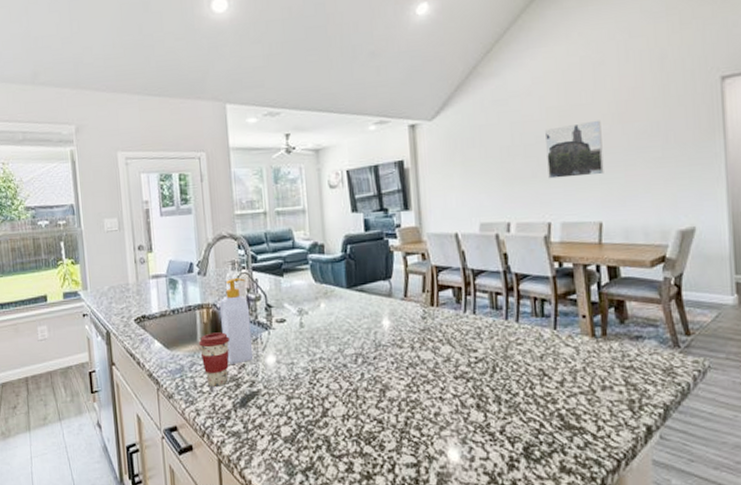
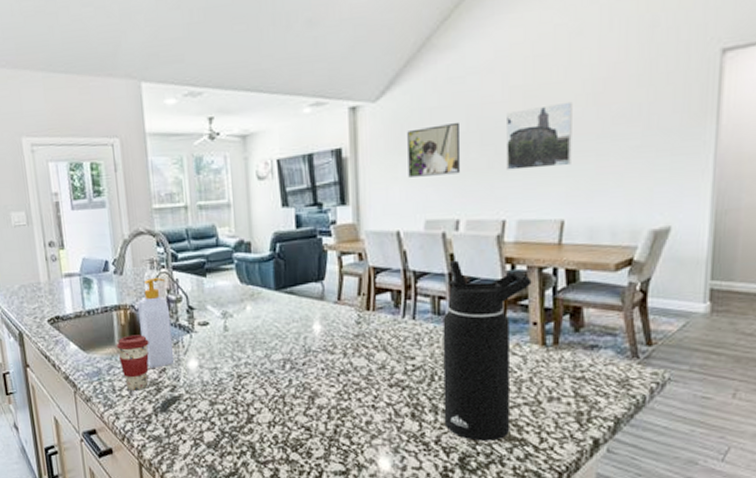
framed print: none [460,137,508,185] -> present [407,121,459,177]
water bottle: none [500,259,578,430] -> present [443,260,532,441]

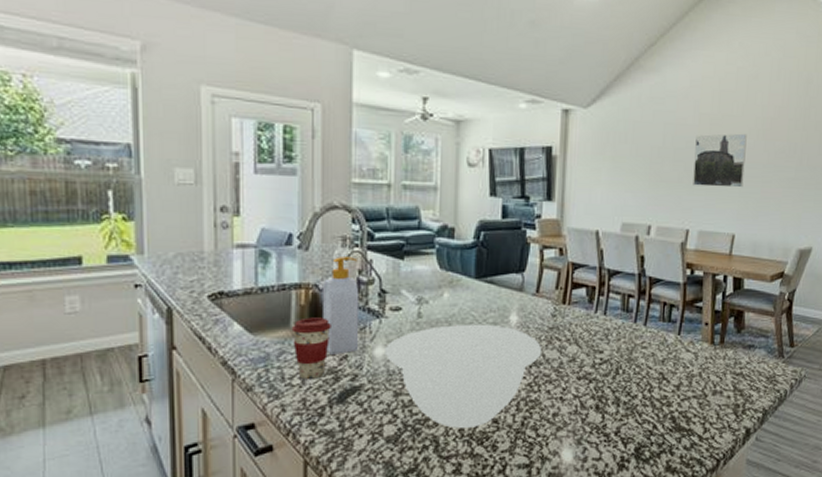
mixing bowl: none [197,334,348,436] -> present [385,324,541,429]
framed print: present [407,121,459,177] -> none [610,137,657,184]
water bottle: present [443,260,532,441] -> none [624,262,707,432]

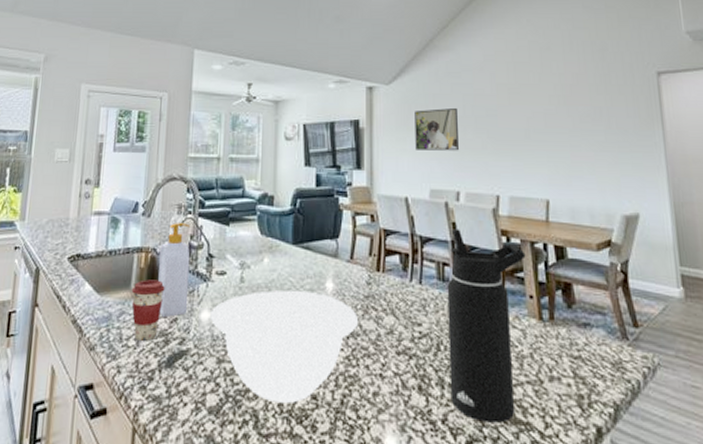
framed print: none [610,137,657,184] -> present [415,107,459,151]
water bottle: none [624,262,707,432] -> present [447,229,526,423]
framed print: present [693,133,747,188] -> none [495,100,551,153]

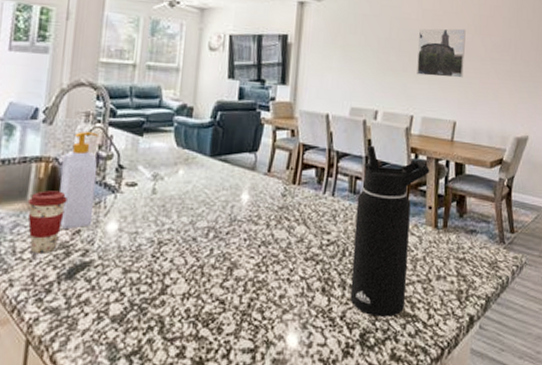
mixing bowl: present [210,290,358,404] -> none [117,201,271,310]
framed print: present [415,107,459,151] -> none [341,29,384,72]
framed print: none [495,100,551,153] -> present [417,28,466,78]

